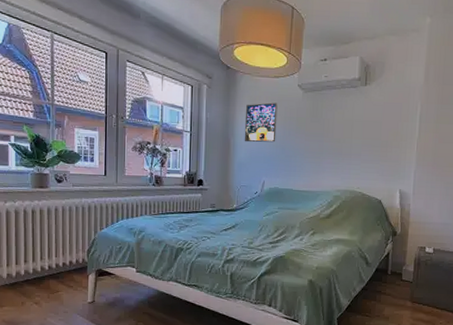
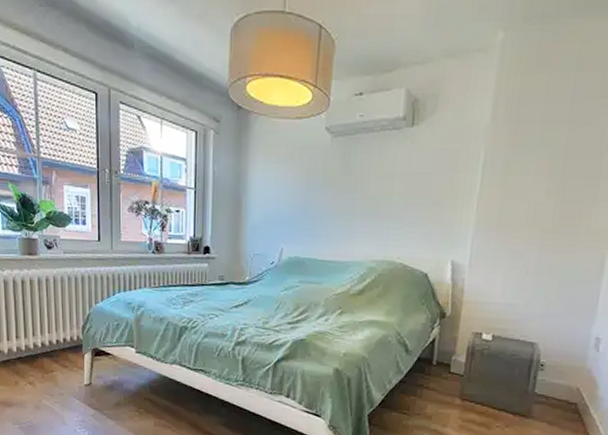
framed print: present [244,102,278,142] -> none [258,151,300,201]

